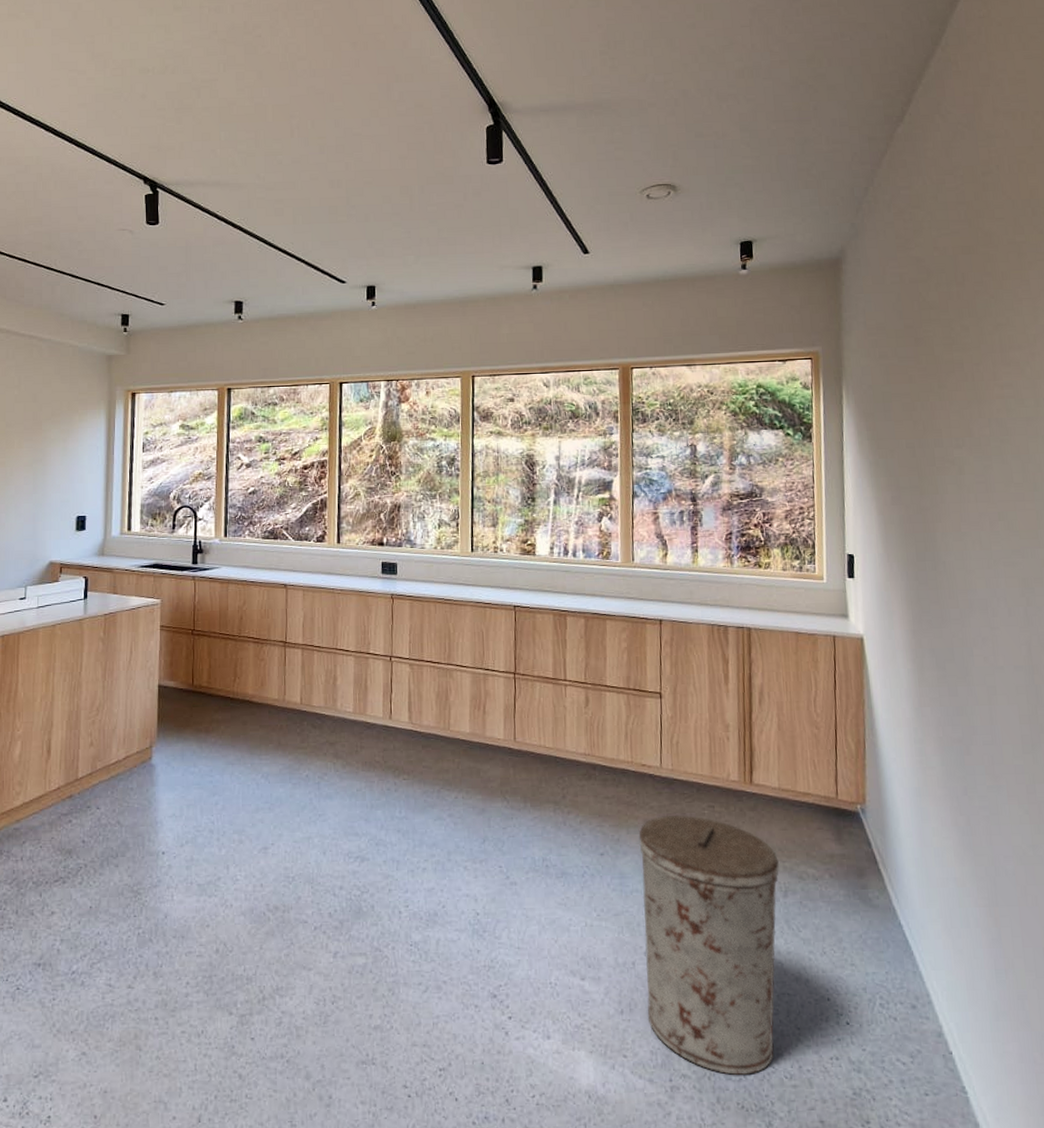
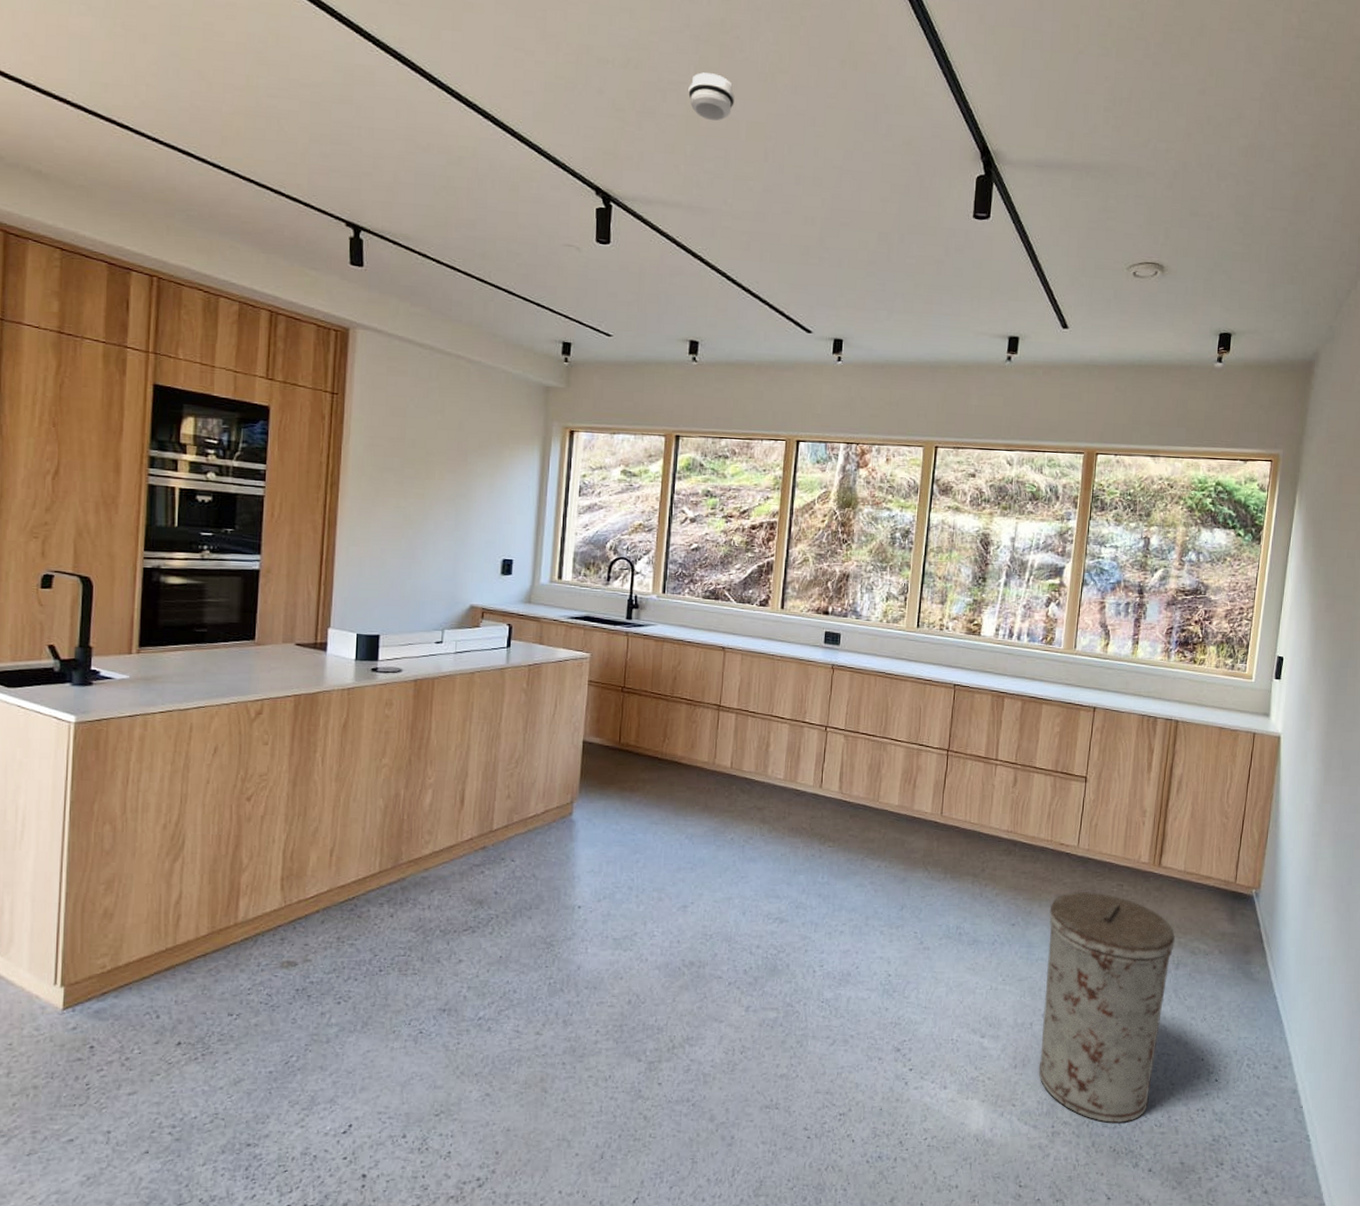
smoke detector: none [219,68,261,109] -> present [688,72,735,122]

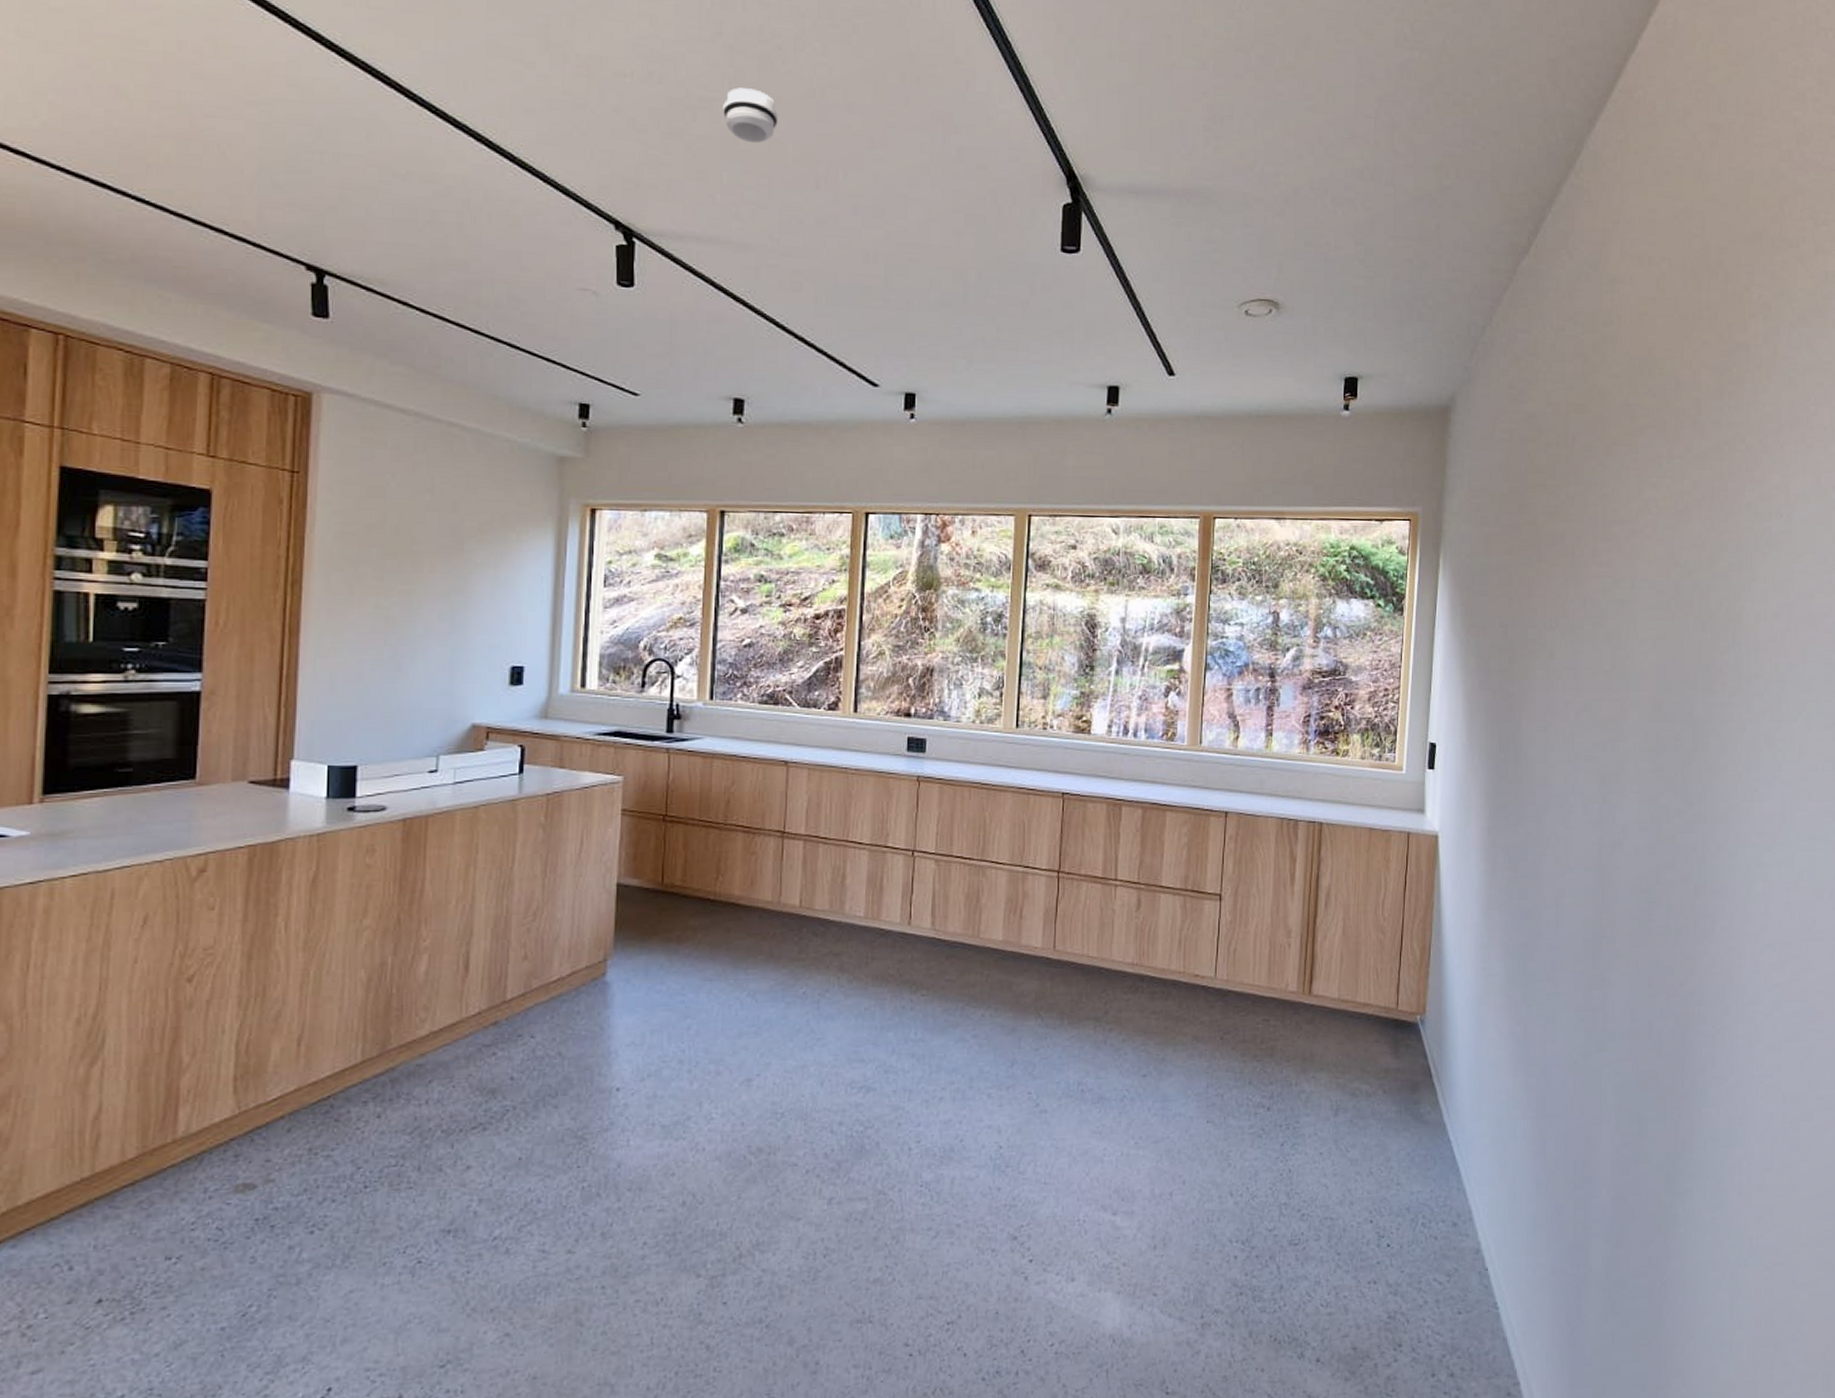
trash can: present [1038,891,1175,1123] -> none [1182,1030,1332,1307]

